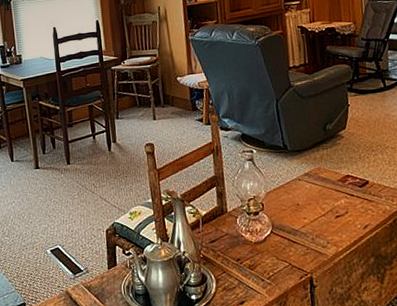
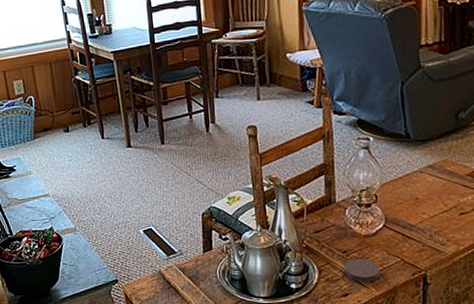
coaster: none [239,265,272,289] -> present [344,259,381,282]

